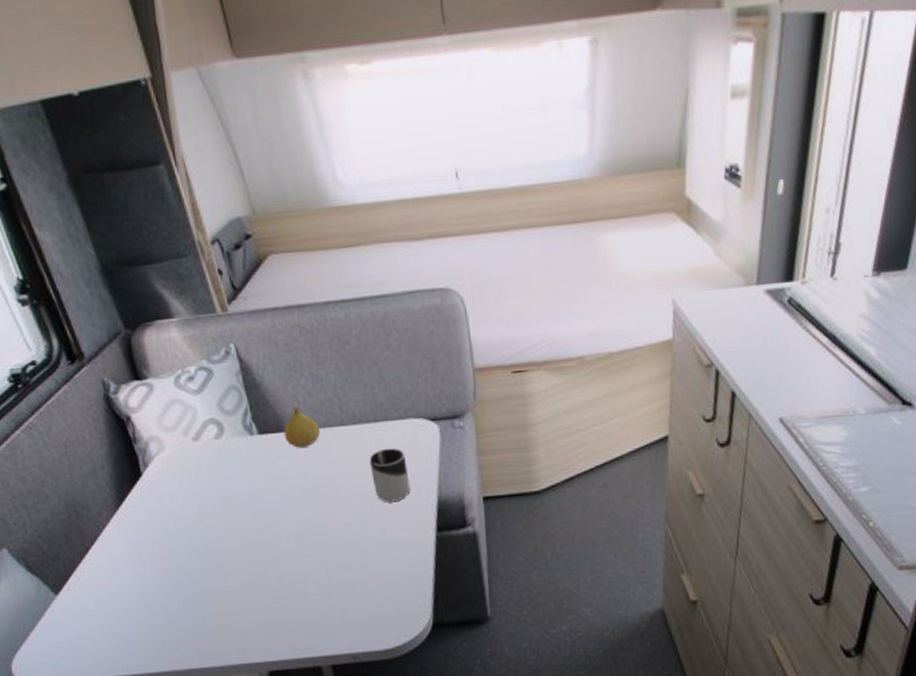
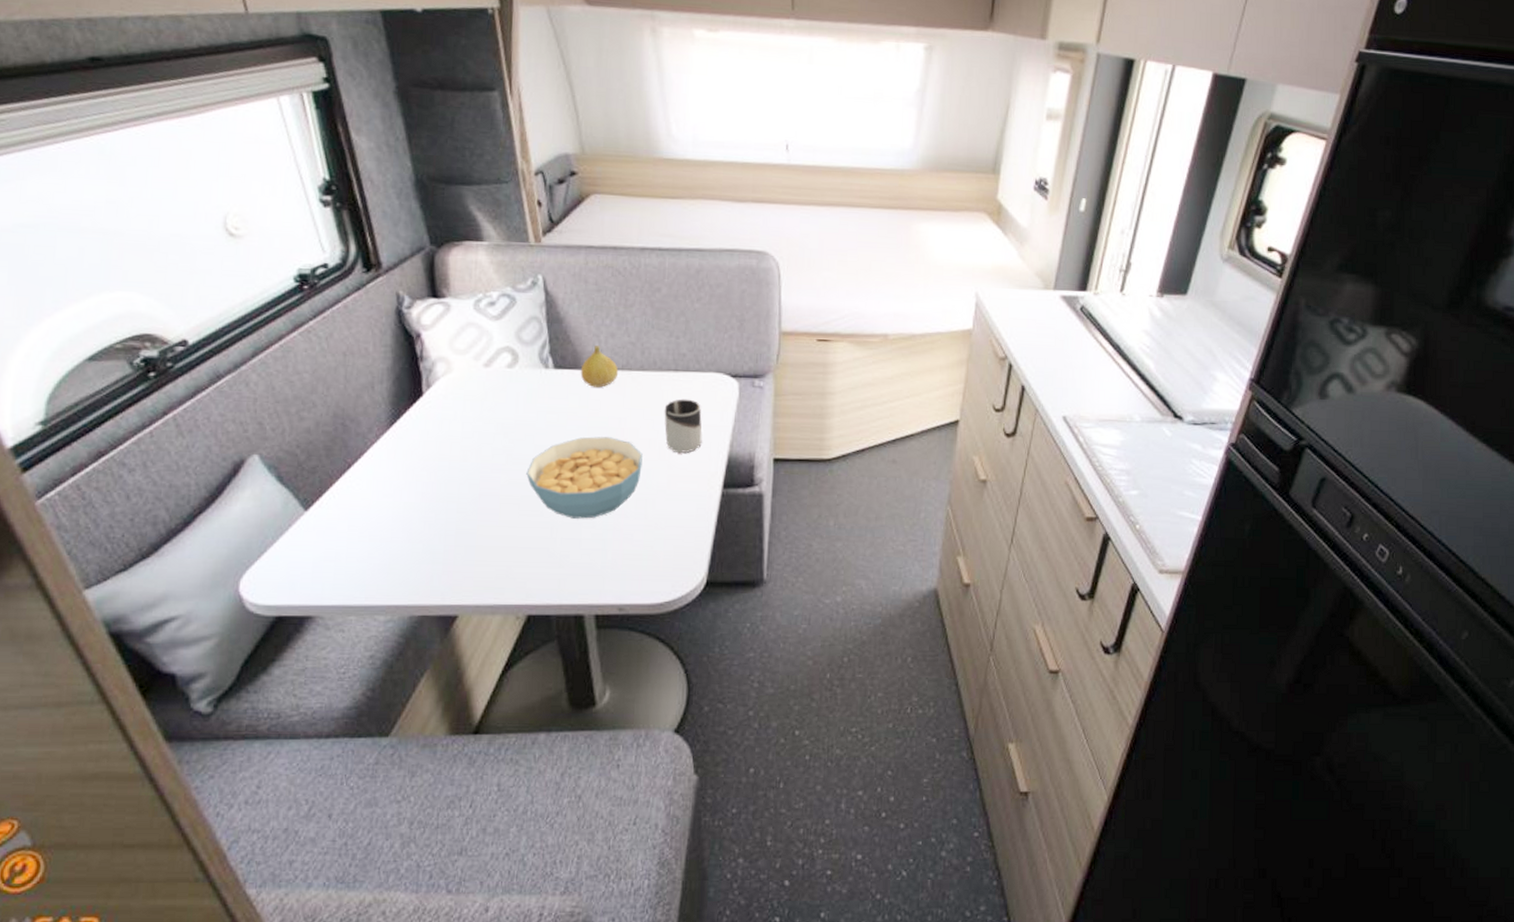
cereal bowl: none [248,494,356,577] -> present [526,436,643,519]

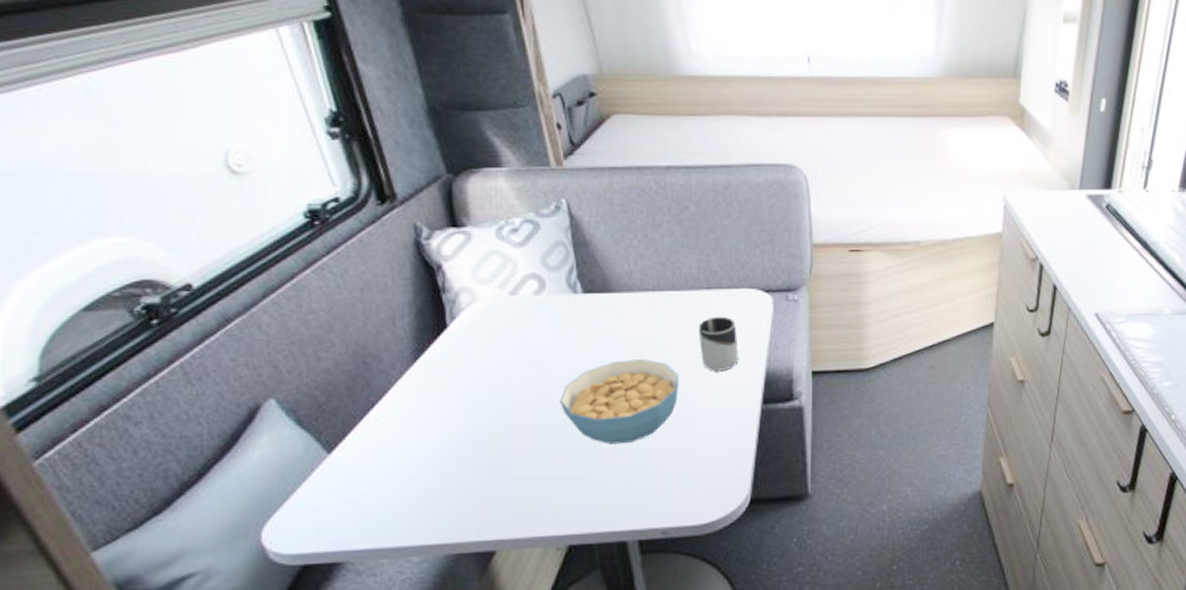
fruit: present [580,346,619,388] -> none [610,268,650,310]

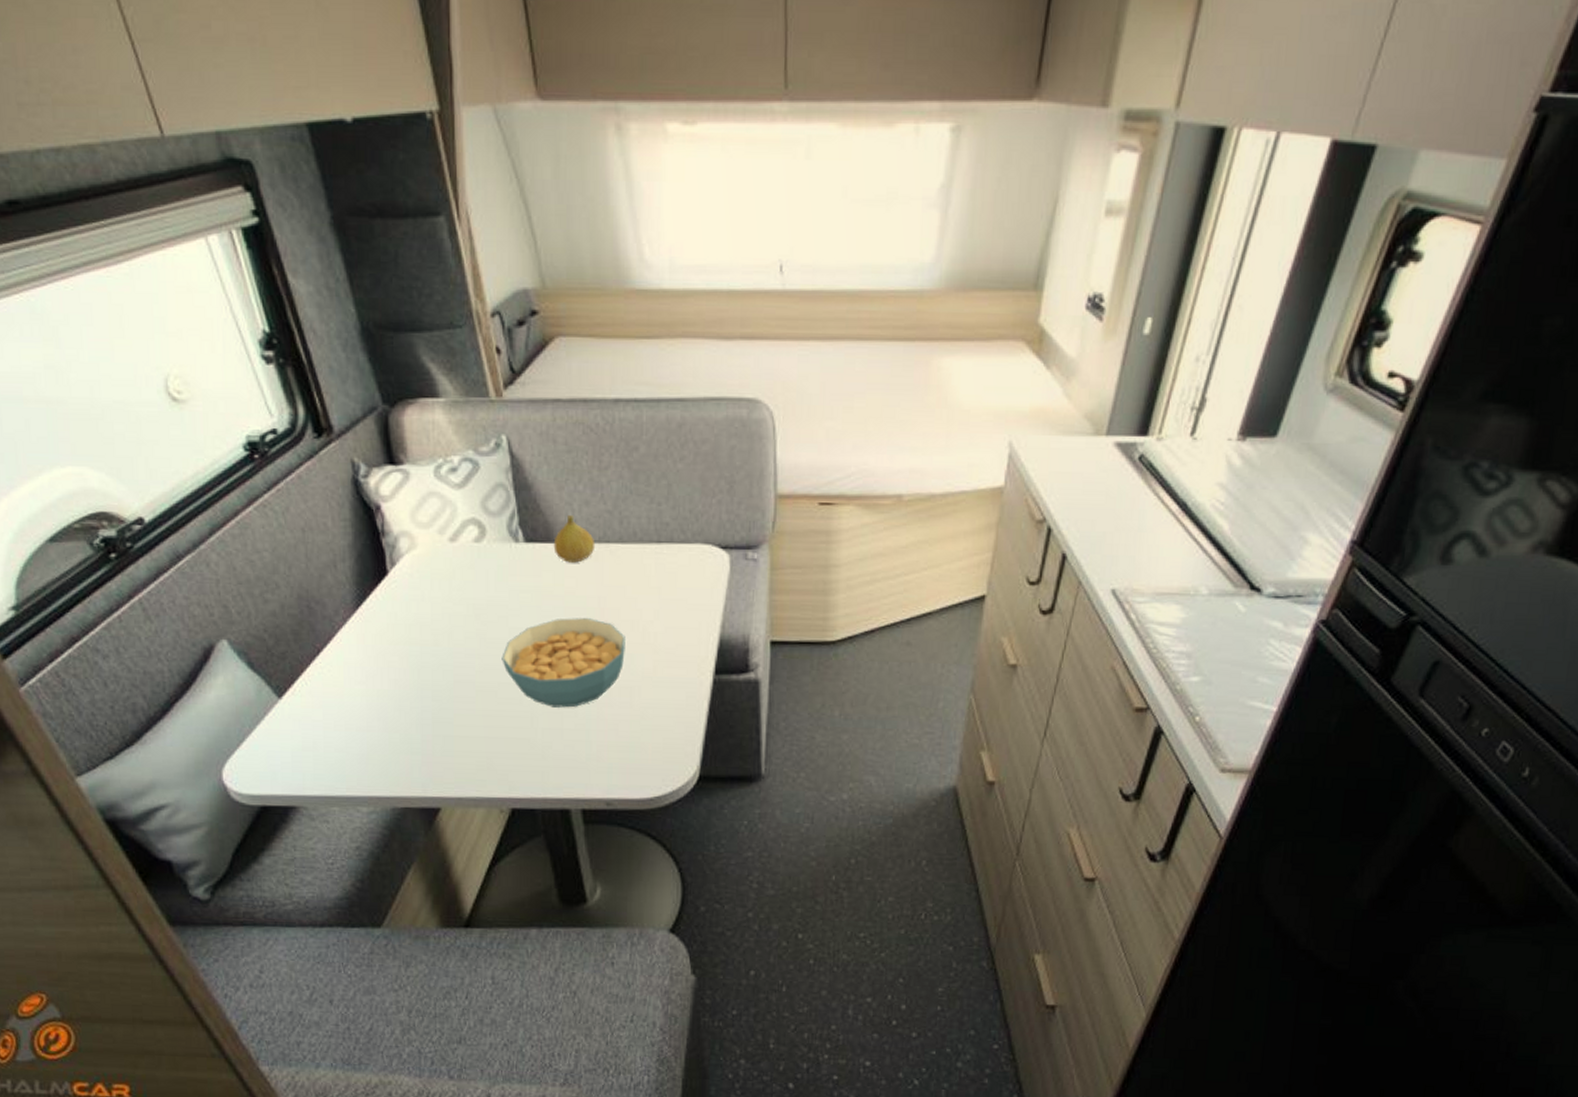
fruit: none [610,268,650,310] -> present [553,515,596,563]
cup: present [698,316,739,372] -> none [647,574,690,636]

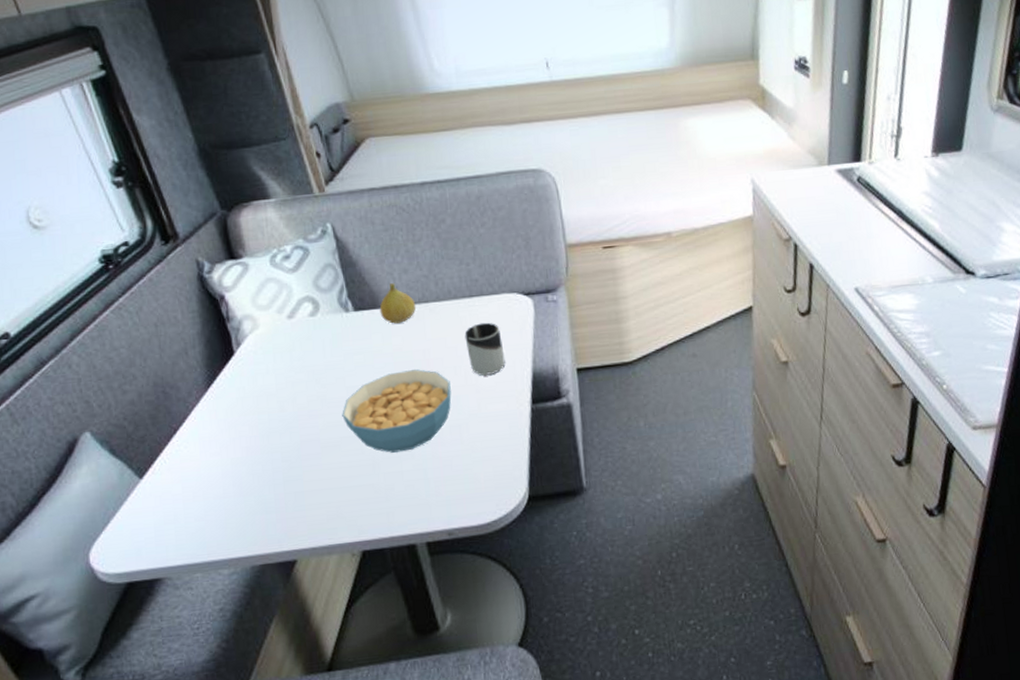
cup: none [647,574,690,636] -> present [464,322,505,377]

